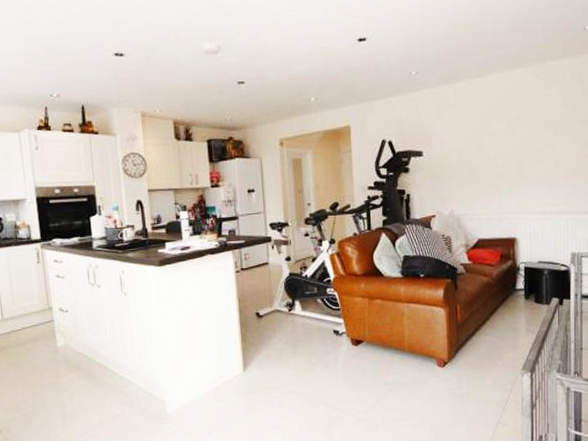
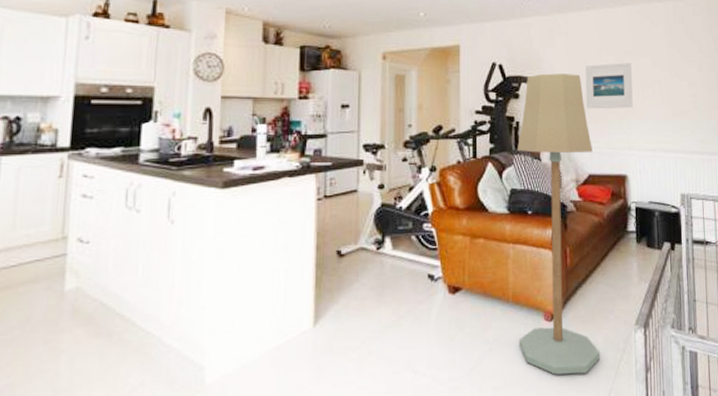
floor lamp: none [409,144,488,410] -> present [518,73,600,375]
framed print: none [475,127,524,178] -> present [585,62,633,109]

